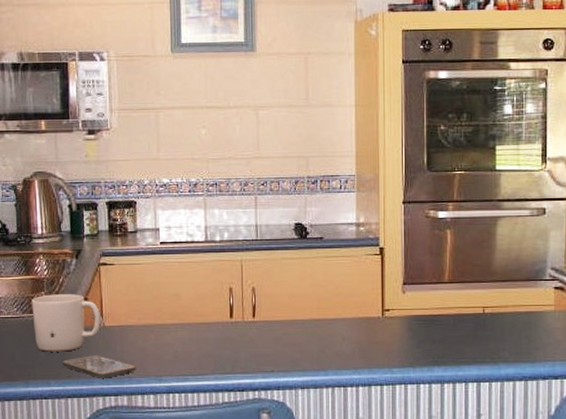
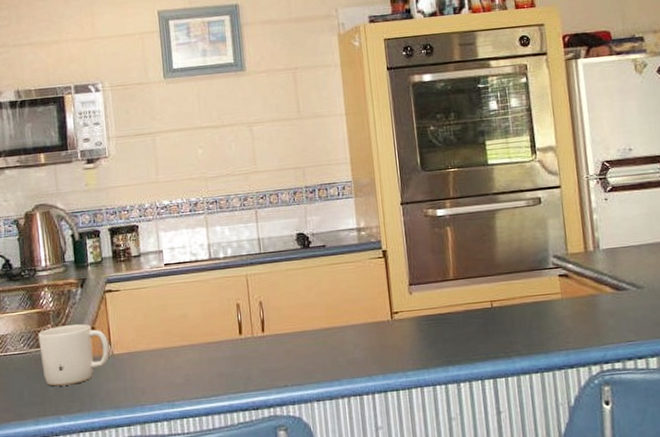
smartphone: present [62,355,136,378] -> none [72,385,148,409]

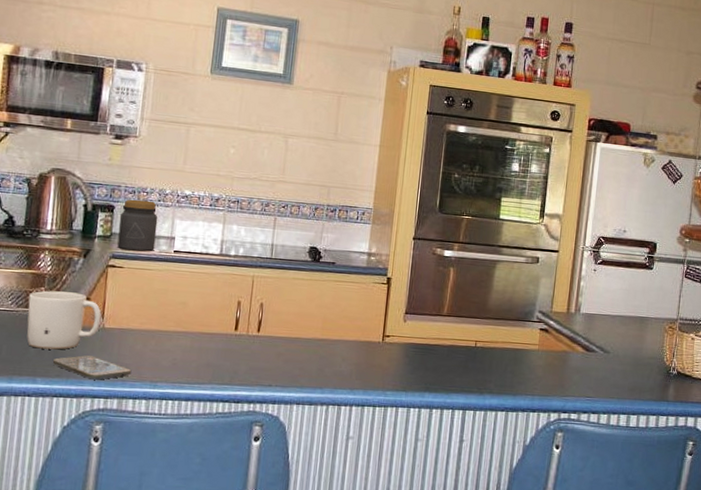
smartphone: none [72,385,148,409] -> present [52,355,132,380]
jar: none [107,218,146,274] -> present [117,199,158,252]

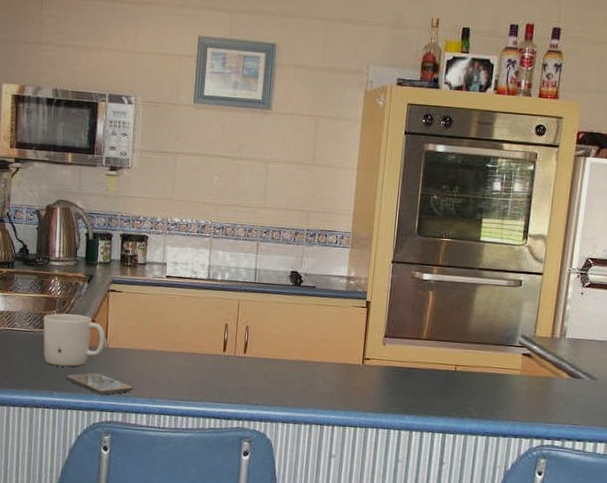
jar: present [117,199,158,252] -> none [116,227,151,277]

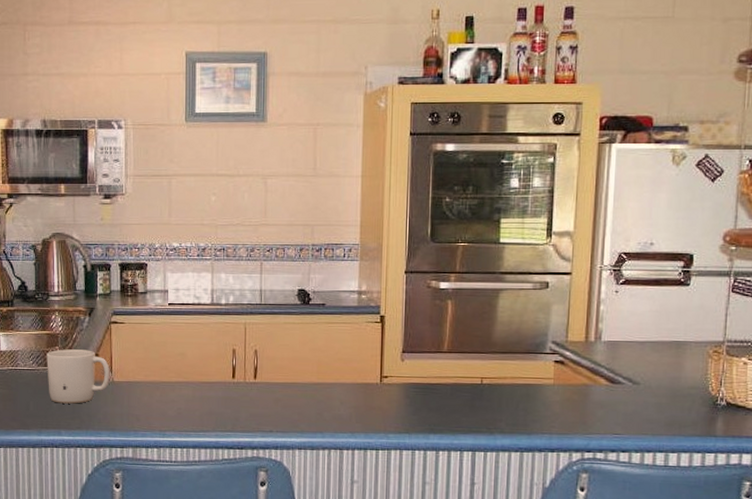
smartphone: present [65,372,133,395] -> none [72,408,142,431]

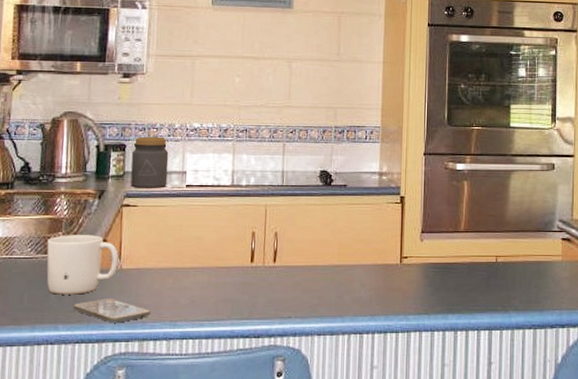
smartphone: none [72,408,142,431] -> present [73,299,151,323]
jar: none [117,256,151,307] -> present [131,136,169,189]

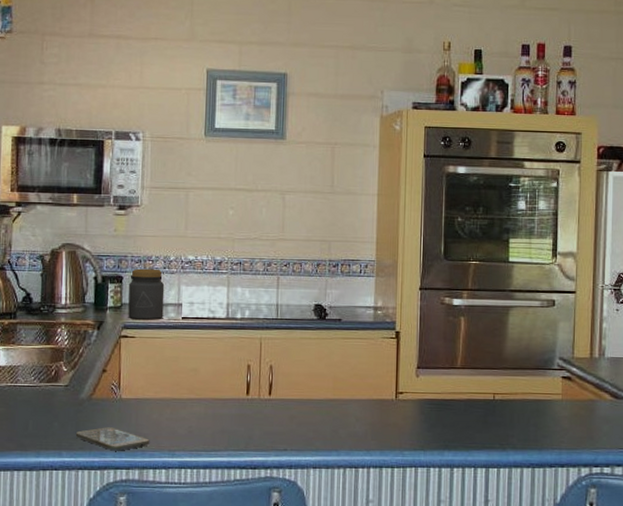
mug: present [46,235,119,295] -> none [49,364,118,423]

